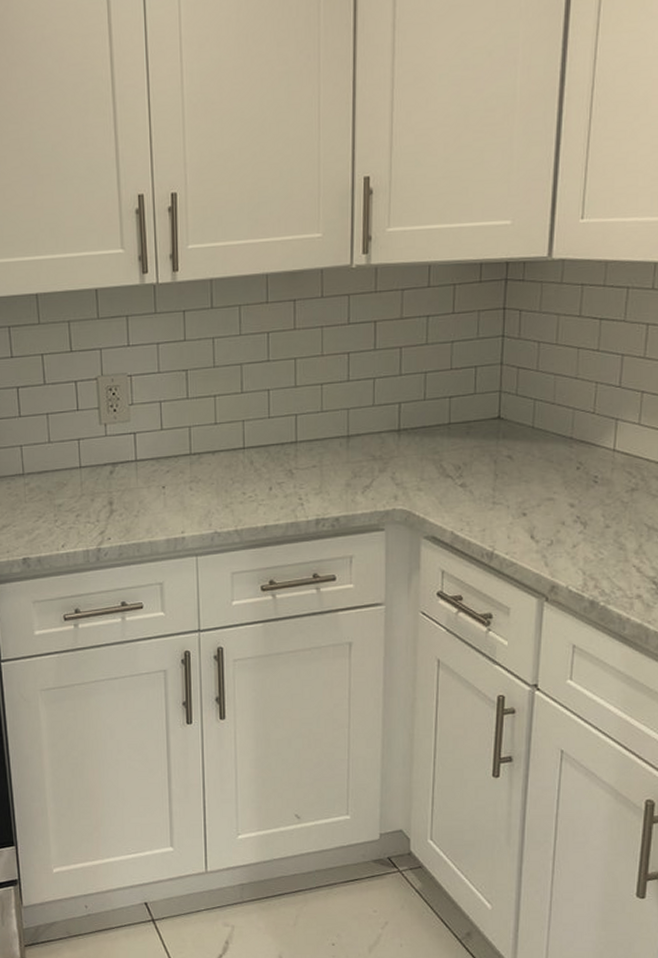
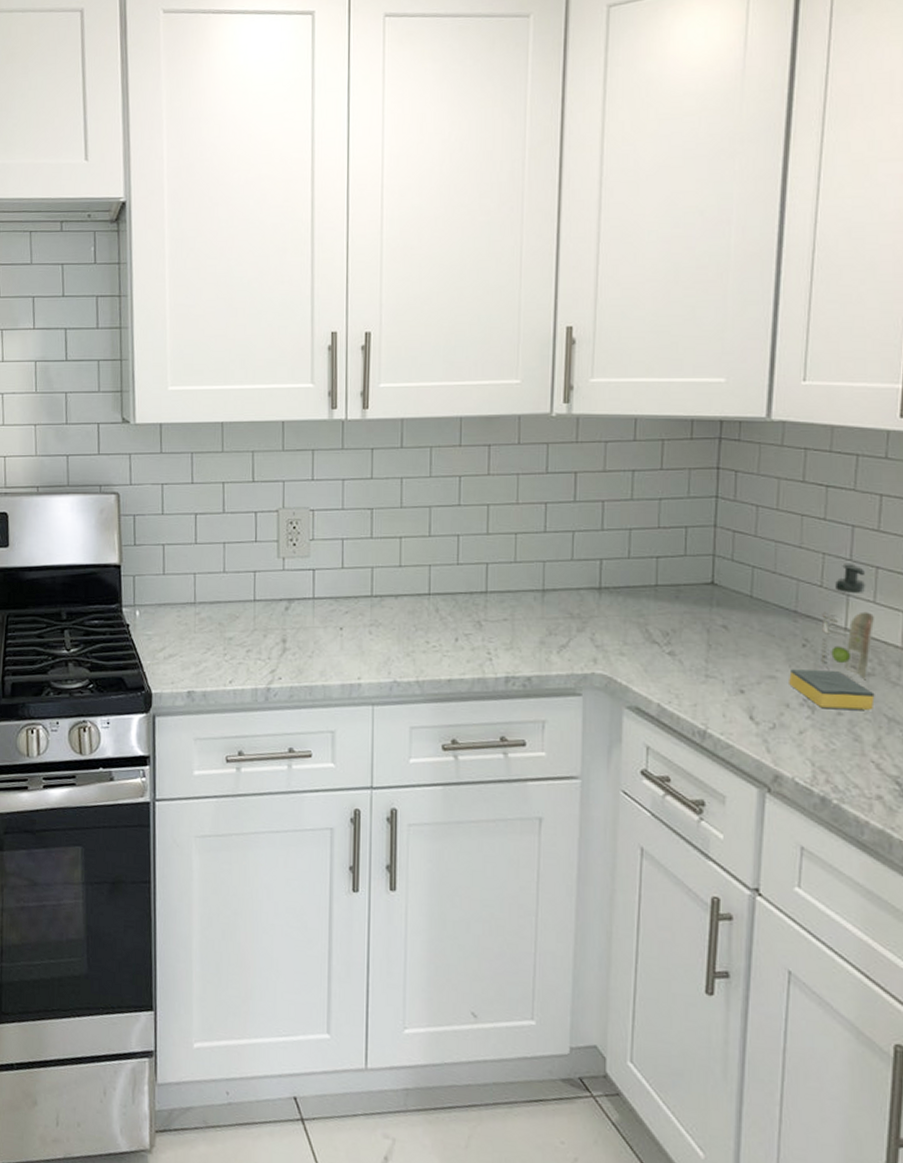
sponge: none [565,489,637,522] -> present [789,669,875,710]
soap dispenser: none [592,390,638,495] -> present [821,564,874,681]

